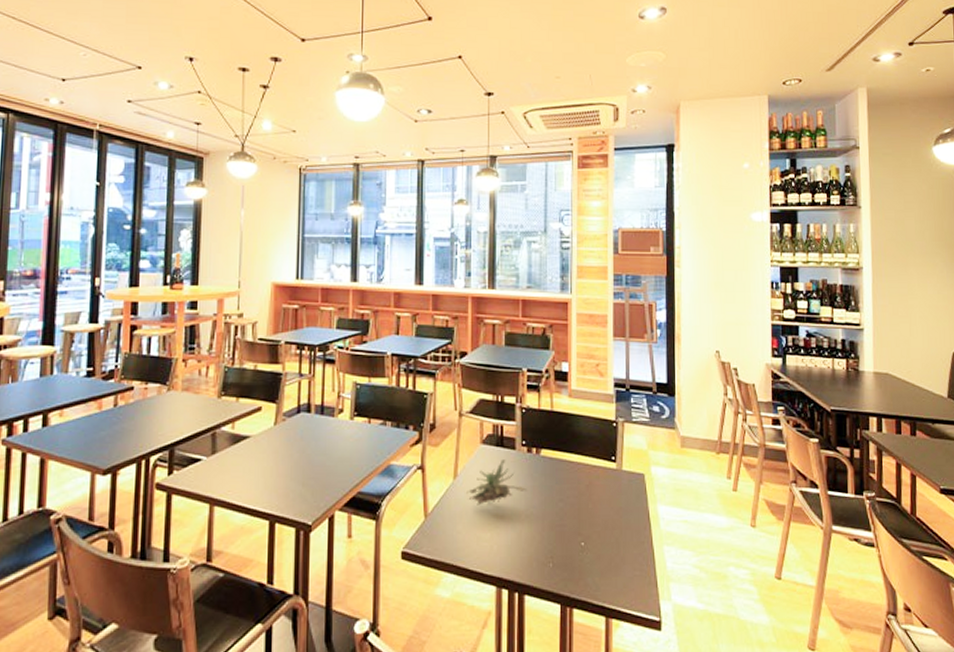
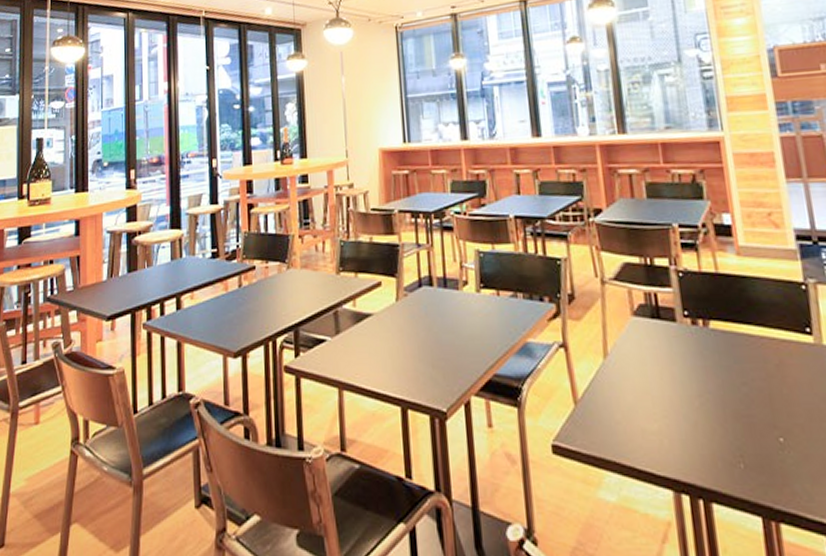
succulent plant: present [465,460,527,505] -> none [620,334,698,390]

